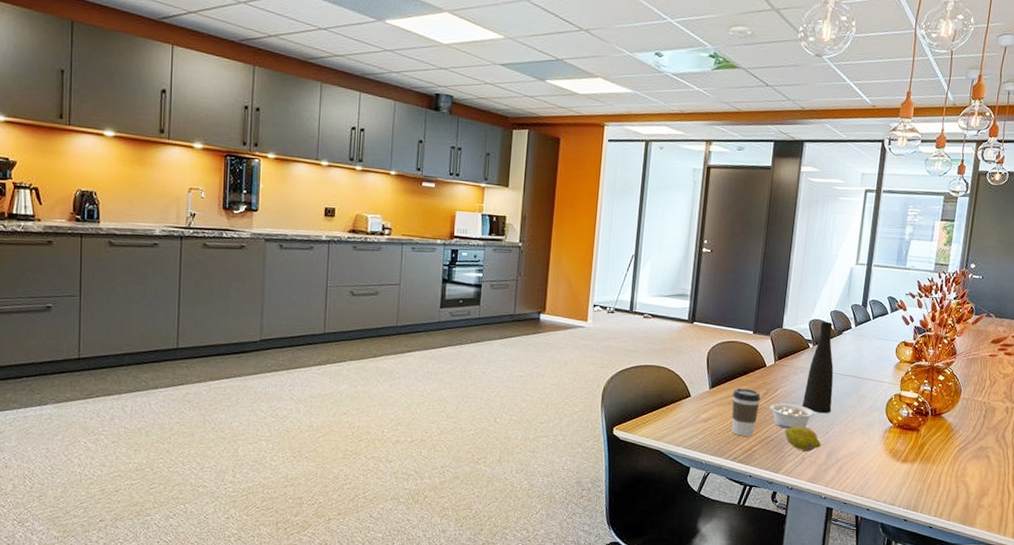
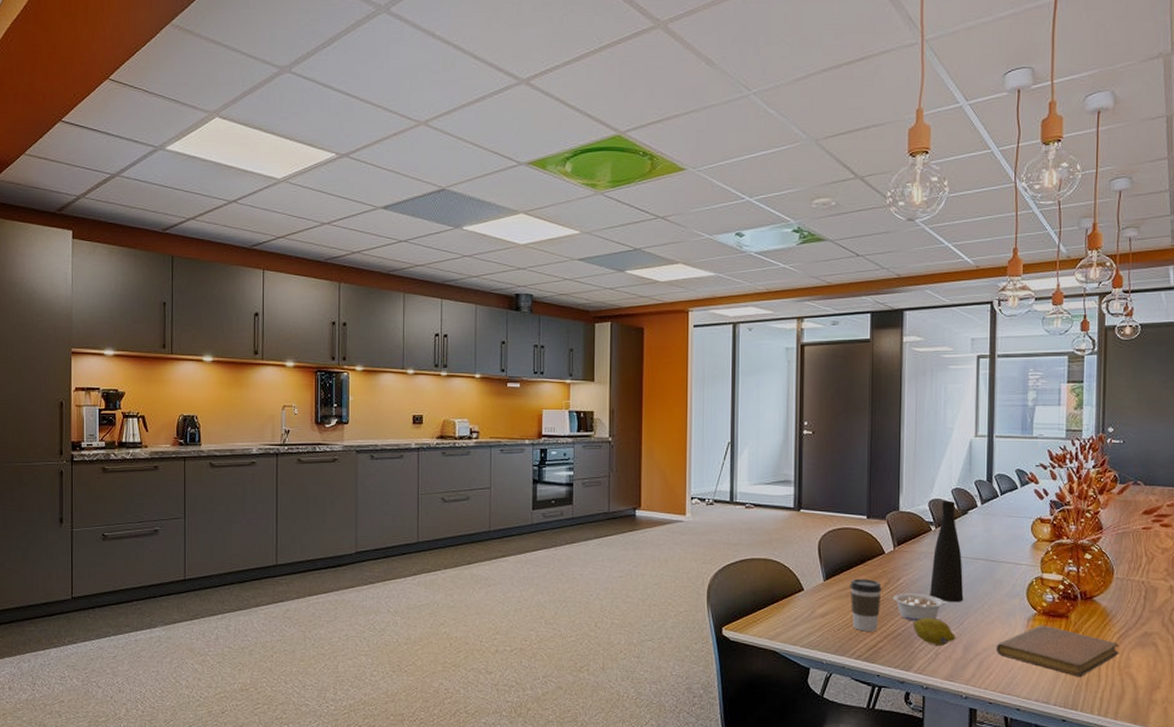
notebook: none [854,436,959,483] -> present [995,625,1119,676]

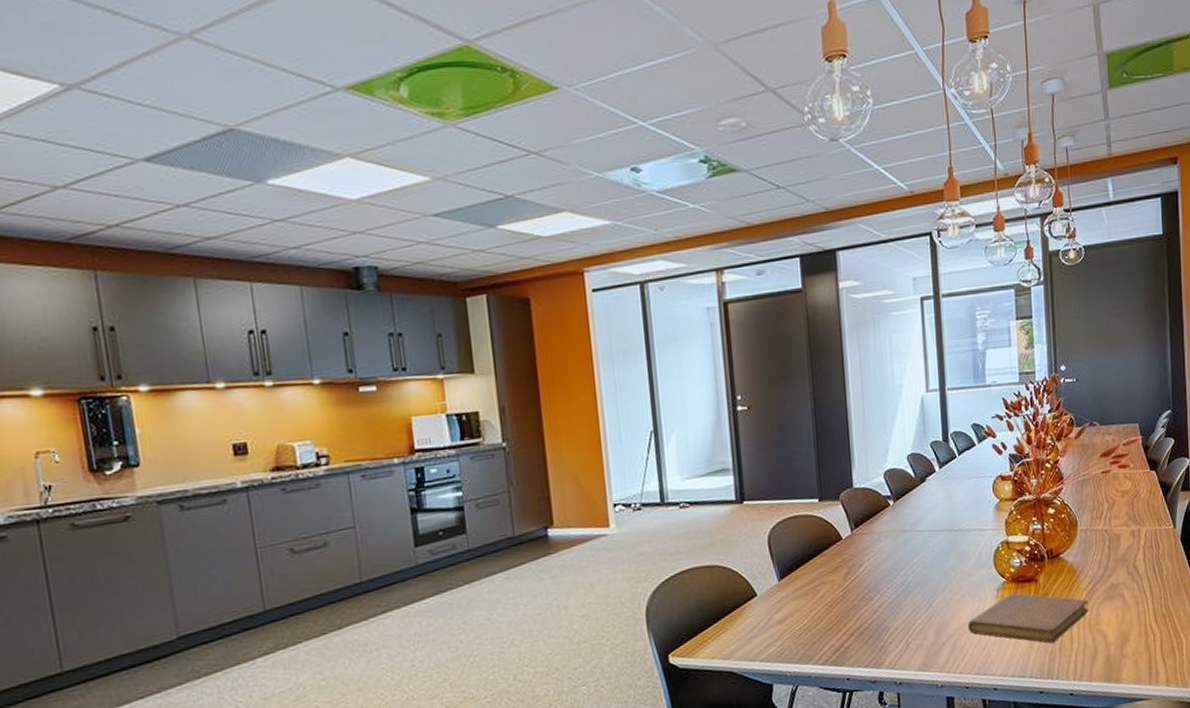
coffee cup: present [850,578,882,632] -> none [807,571,844,632]
legume: present [886,593,944,621] -> none [848,579,910,612]
fruit: present [914,617,956,646] -> none [880,604,927,635]
vase: present [930,500,964,602] -> none [894,468,930,584]

